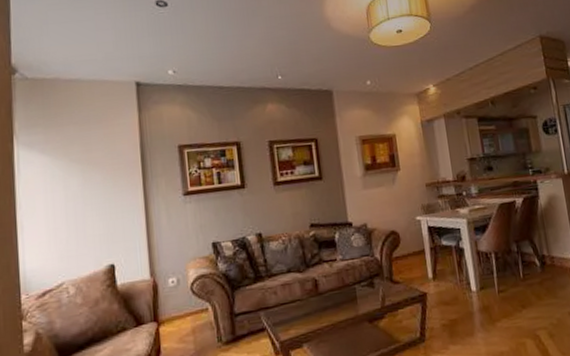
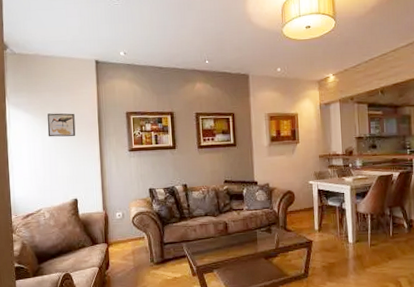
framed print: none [71,150,111,185] -> present [47,113,76,137]

